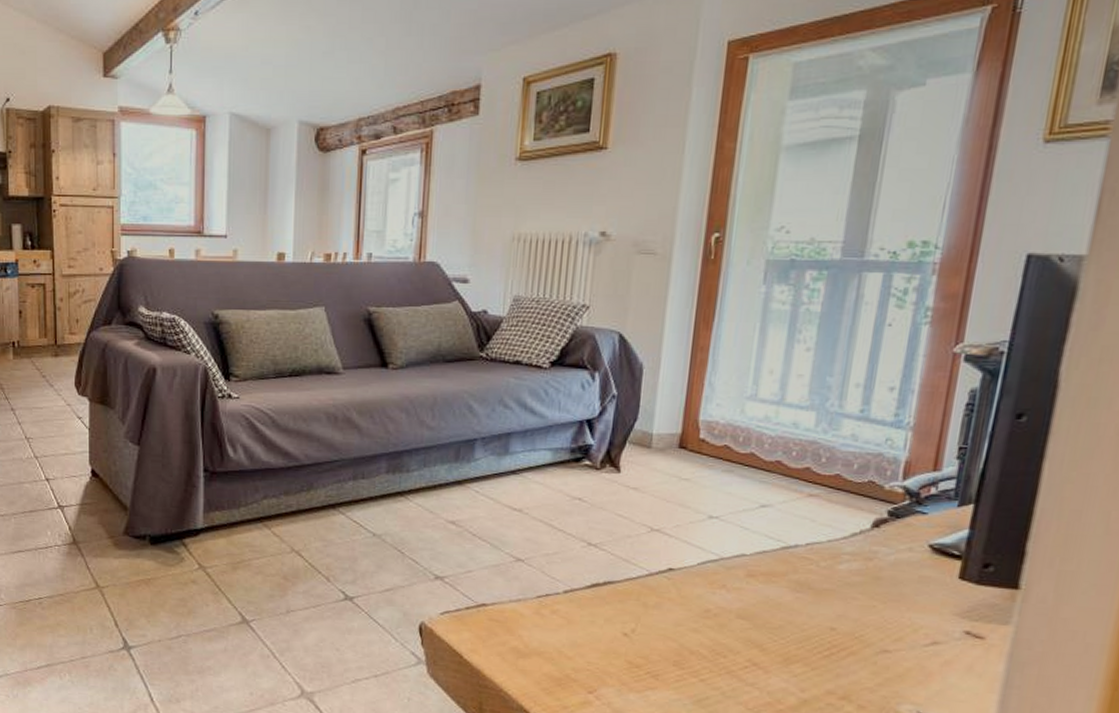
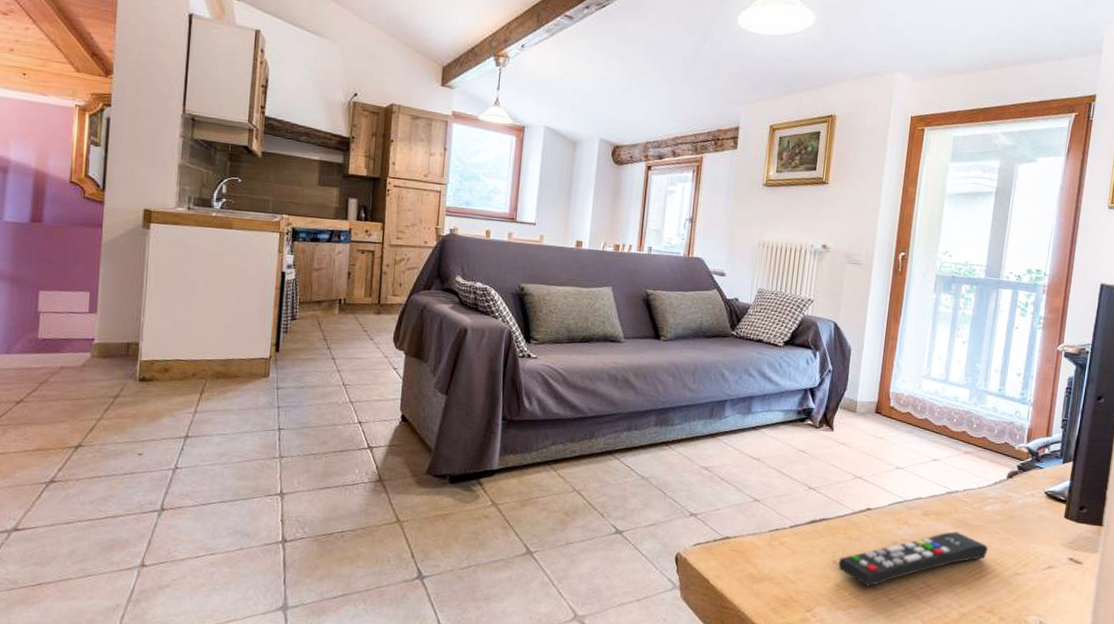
remote control: none [629,597,842,664] -> present [838,531,988,587]

